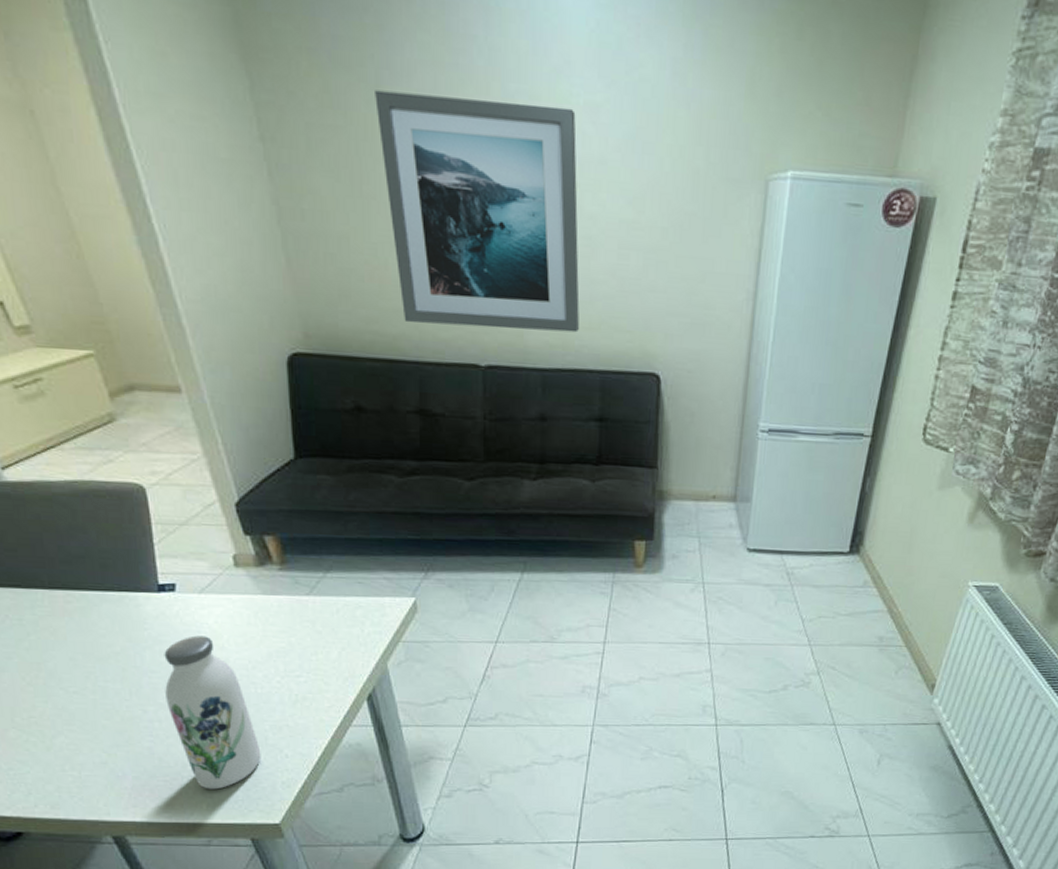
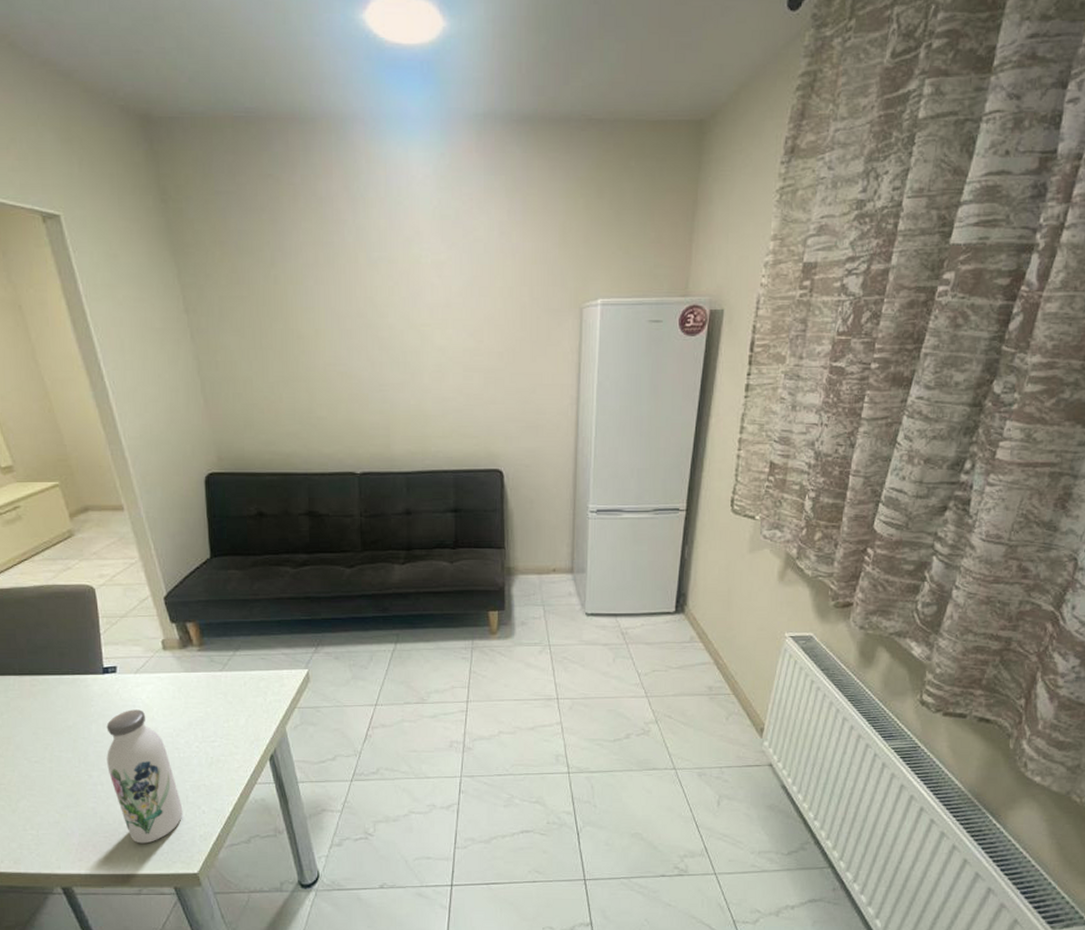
wall art: present [375,90,580,333] -> none [271,266,434,443]

